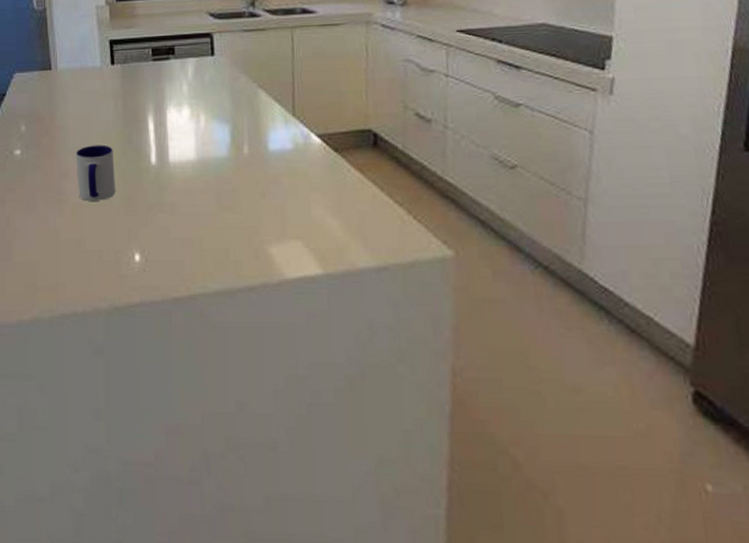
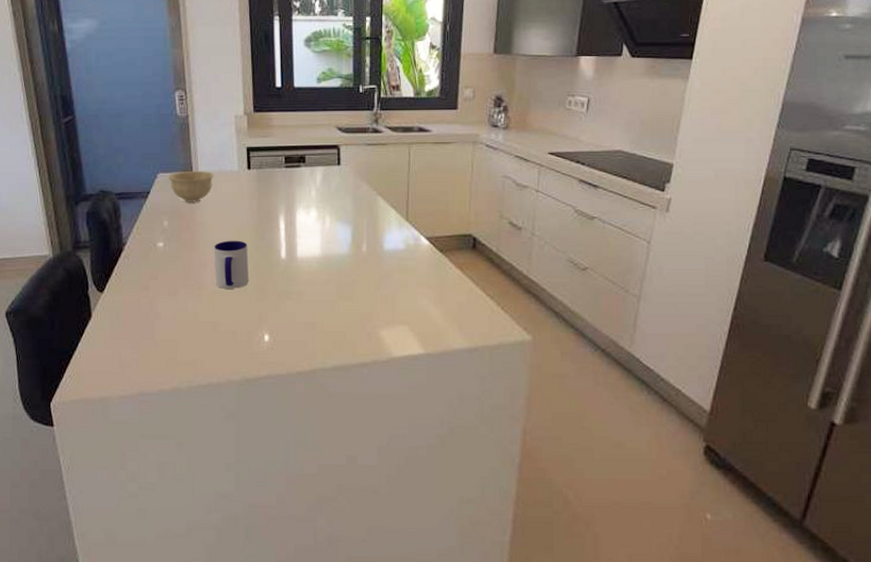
bowl: none [23,68,75,104] -> present [167,170,214,202]

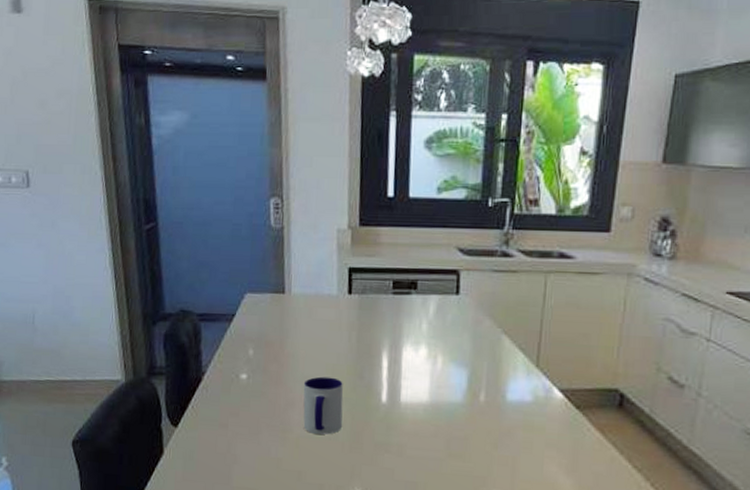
bowl: present [167,170,214,202] -> none [255,292,309,330]

